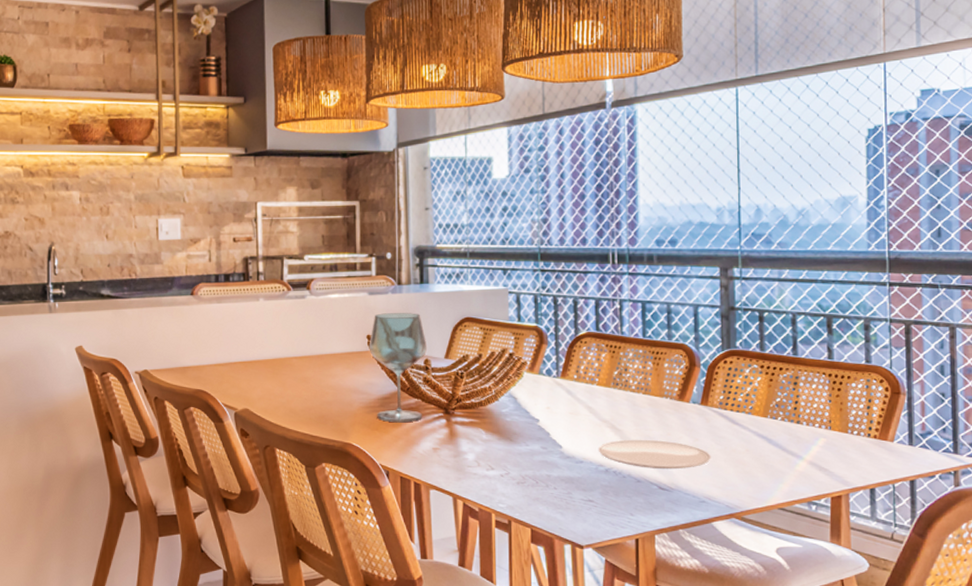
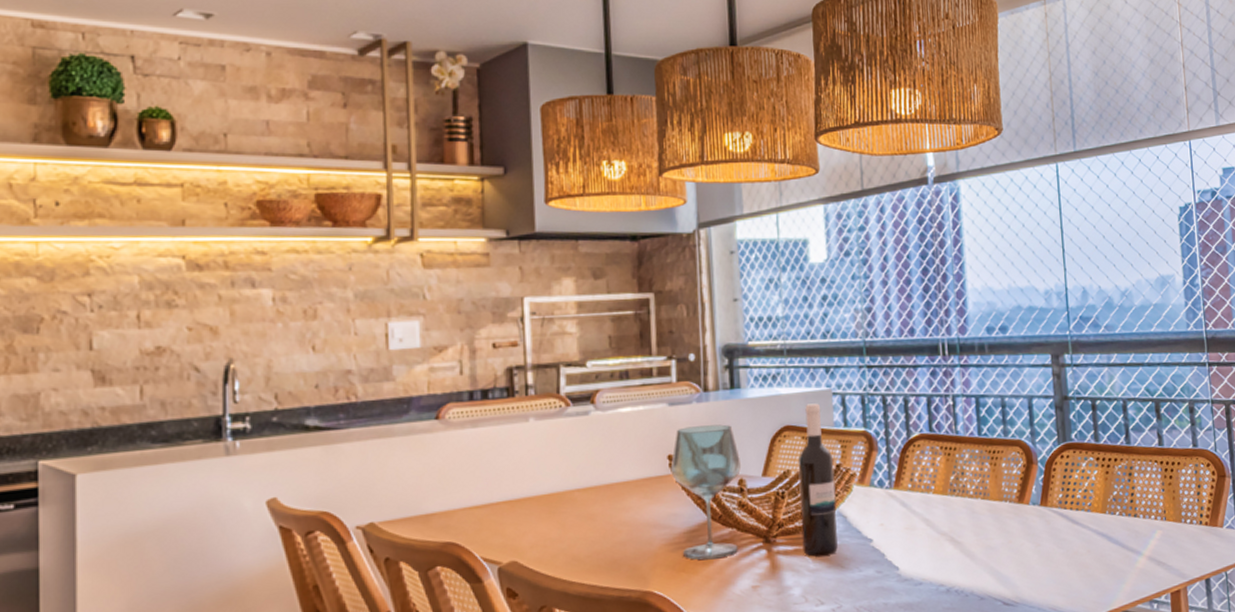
wine bottle: none [475,300,508,429] -> present [797,403,838,557]
plate: present [598,439,711,470] -> none [937,549,1054,583]

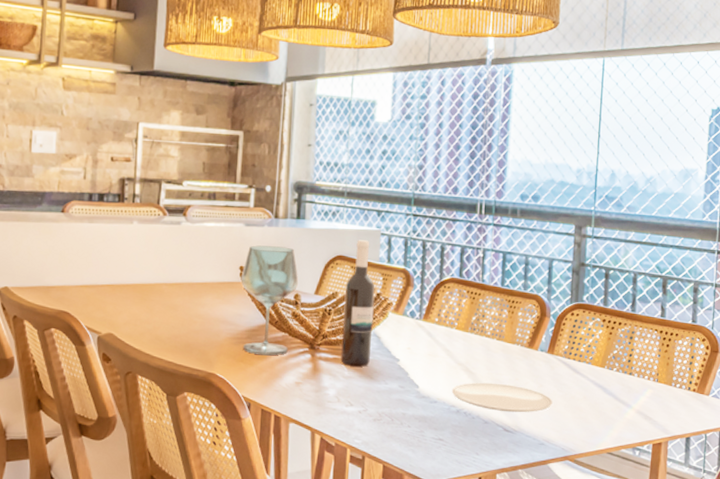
plate: none [937,549,1054,583] -> present [451,382,553,413]

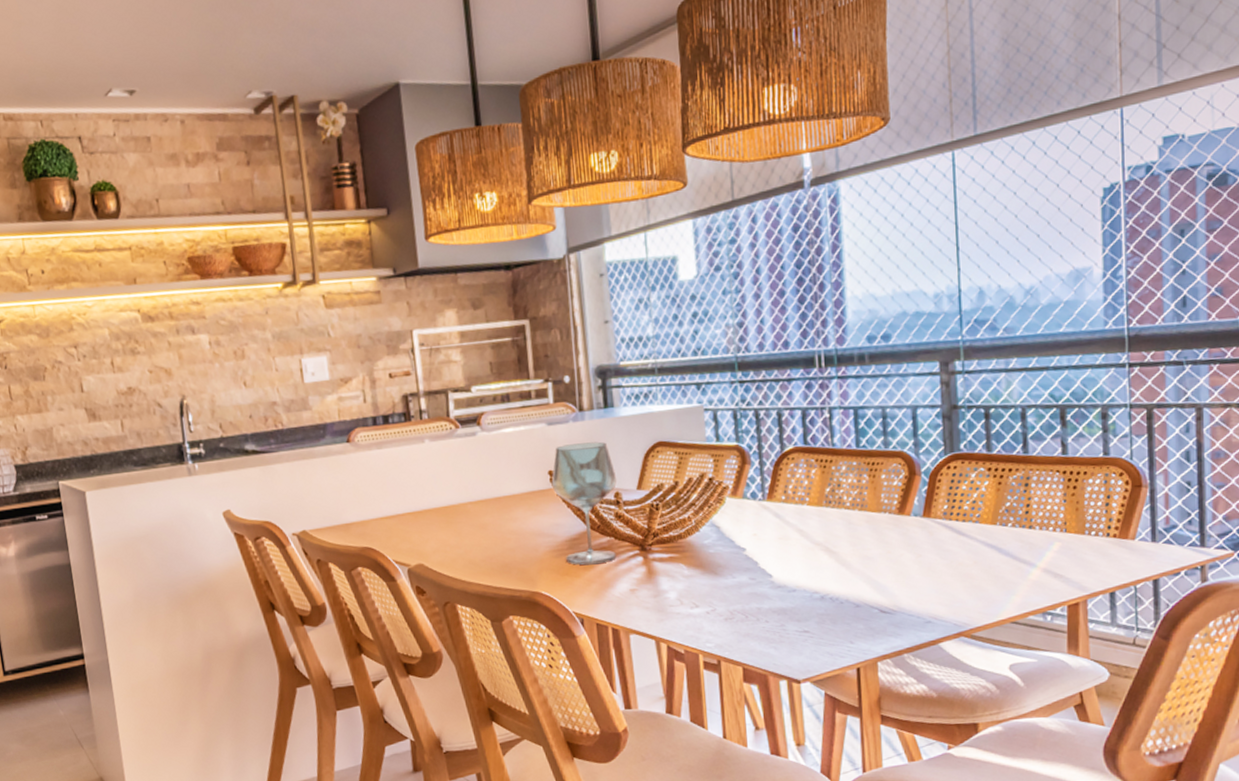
wine bottle: present [340,240,375,367] -> none [671,419,711,564]
plate: present [451,382,553,413] -> none [811,559,936,591]

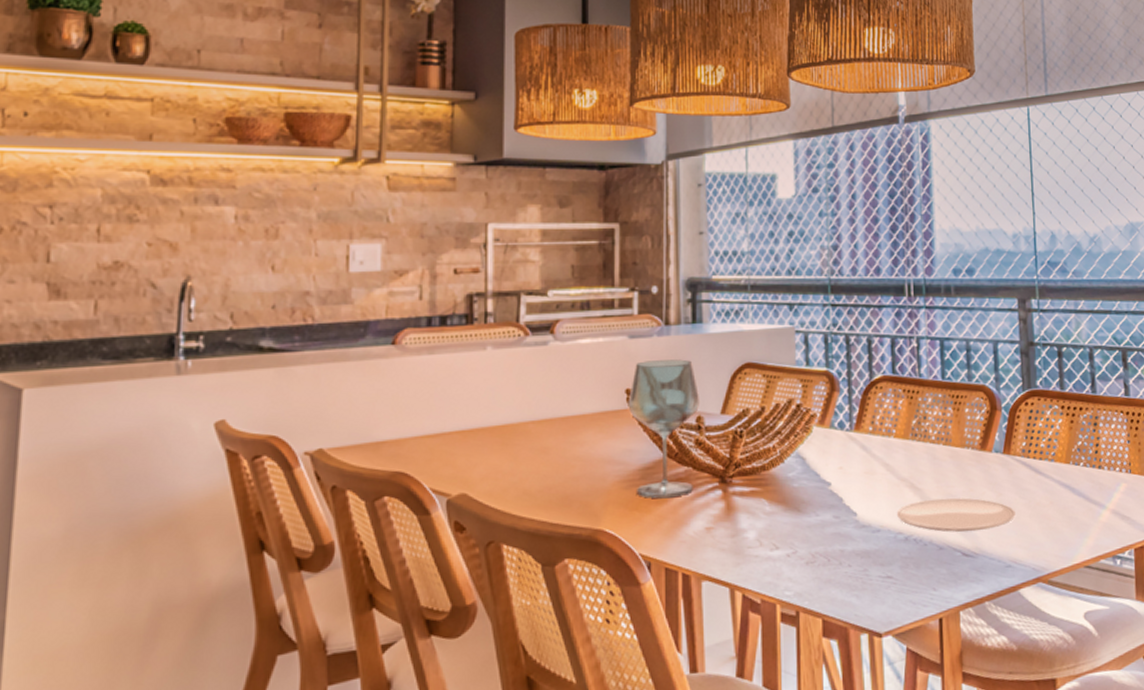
plate: none [811,559,936,591] -> present [896,497,1016,532]

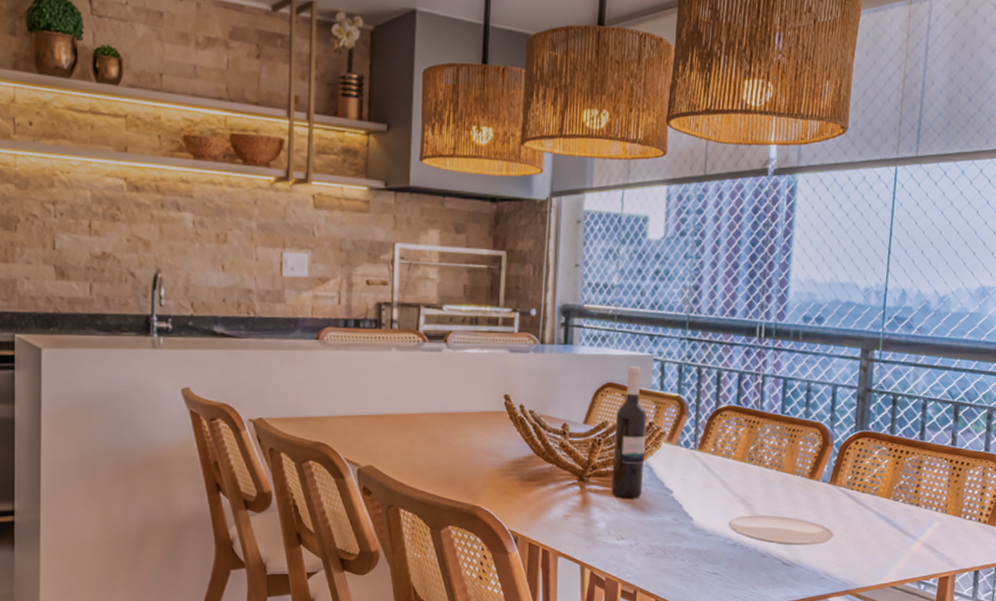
wine glass: present [628,359,700,499] -> none [505,373,567,488]
wine bottle: none [757,341,795,499] -> present [611,366,648,499]

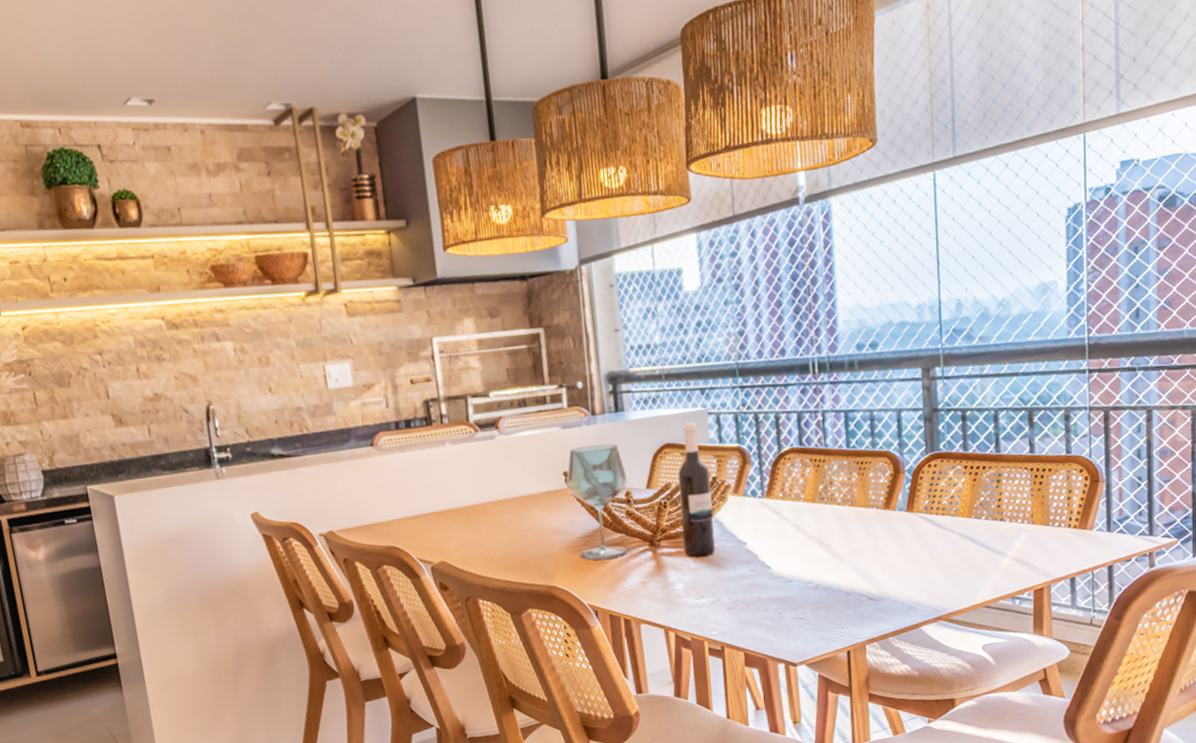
wine glass: none [505,373,567,488] -> present [566,444,628,560]
plate: present [727,514,834,546] -> none [806,551,918,581]

